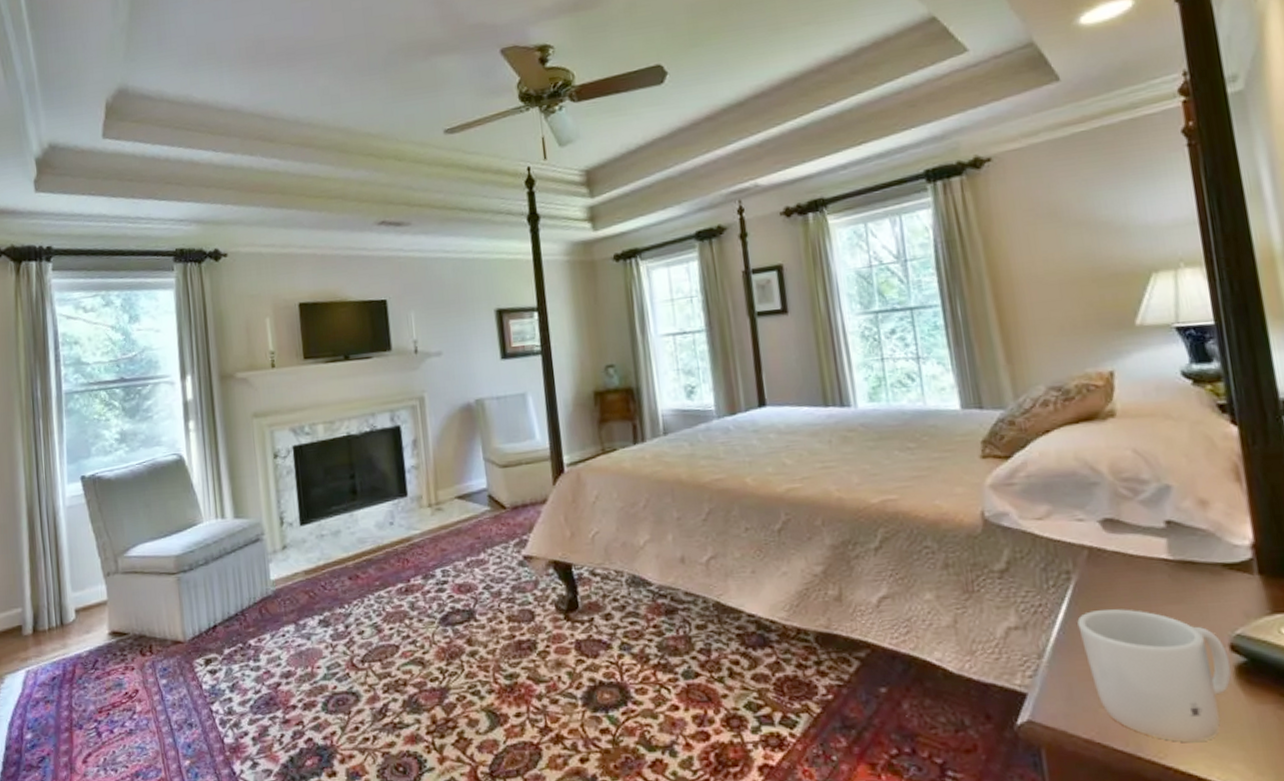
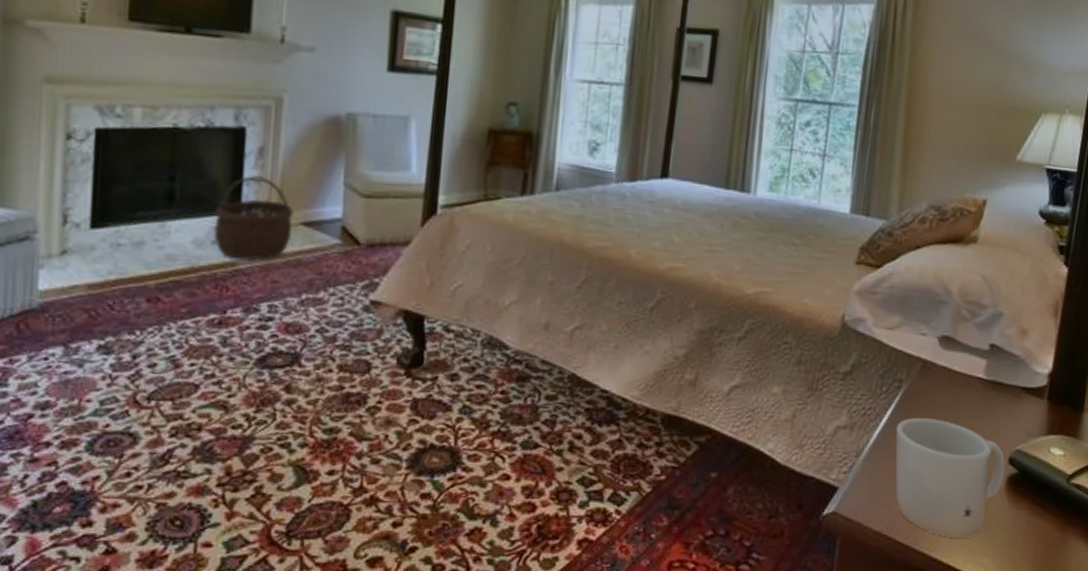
wicker basket: none [388,463,451,535] -> present [212,176,294,260]

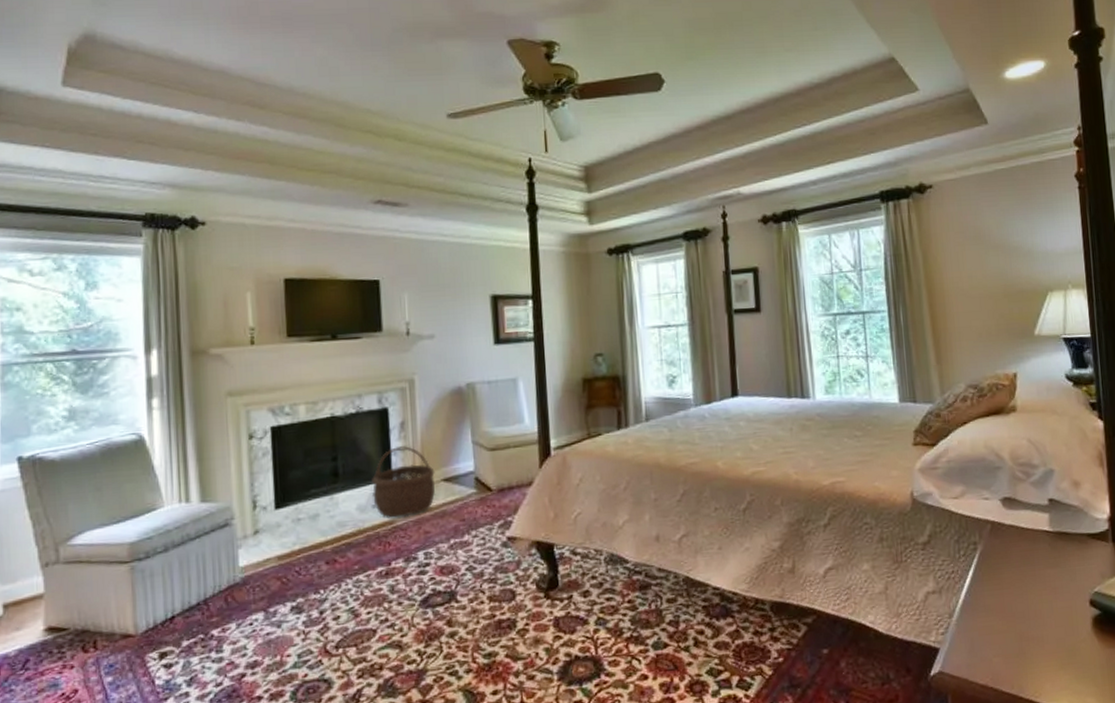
mug: present [895,417,1006,539] -> none [980,573,1090,683]

